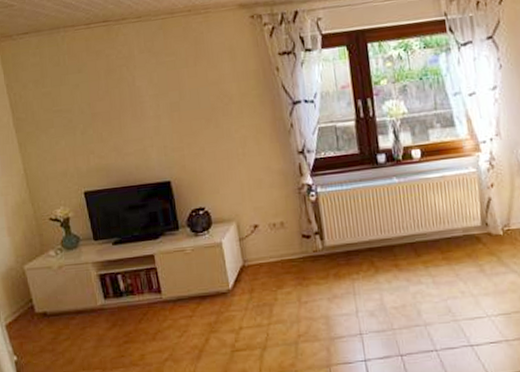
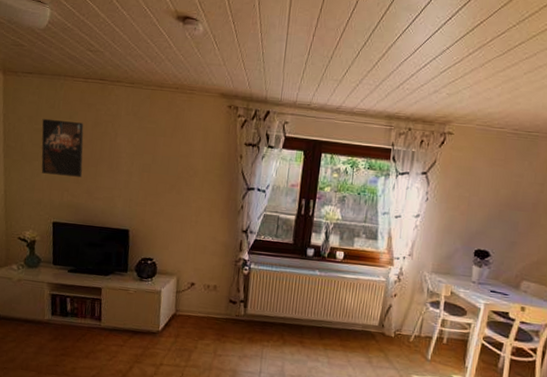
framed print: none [49,74,106,140] -> present [41,118,84,178]

